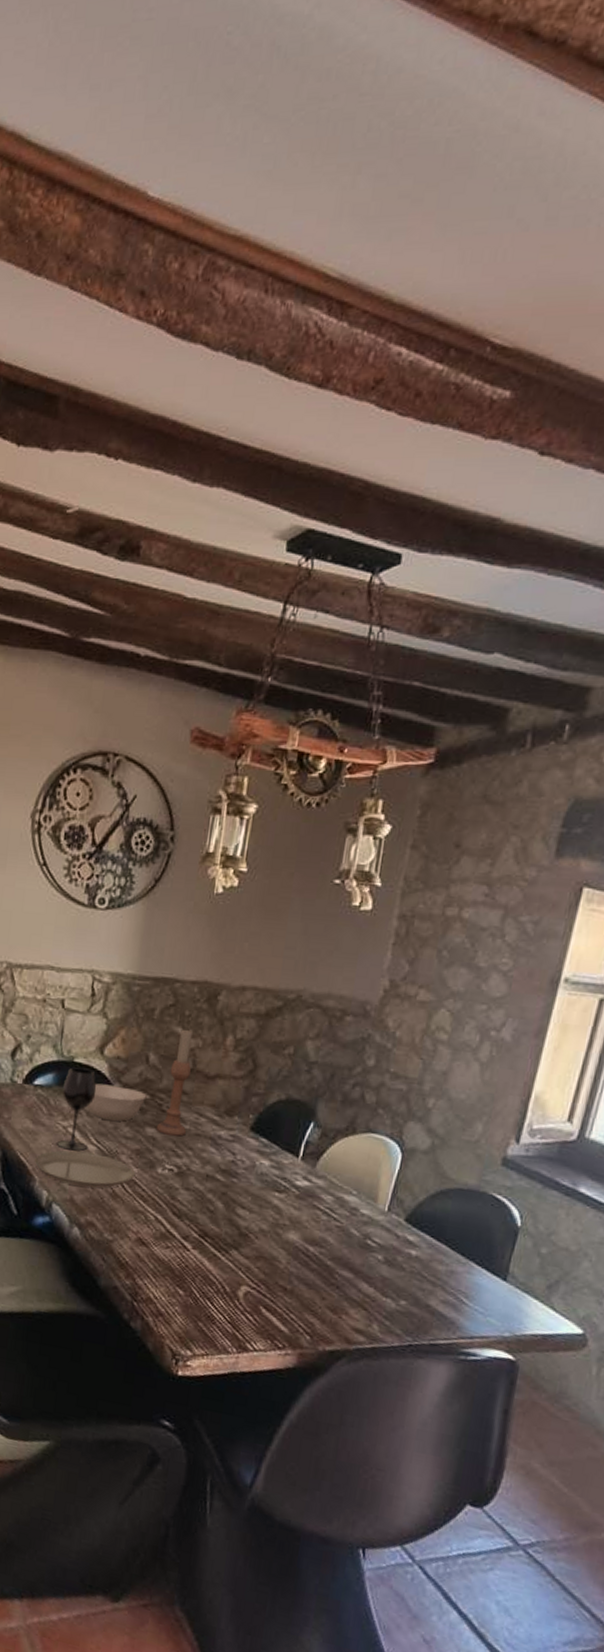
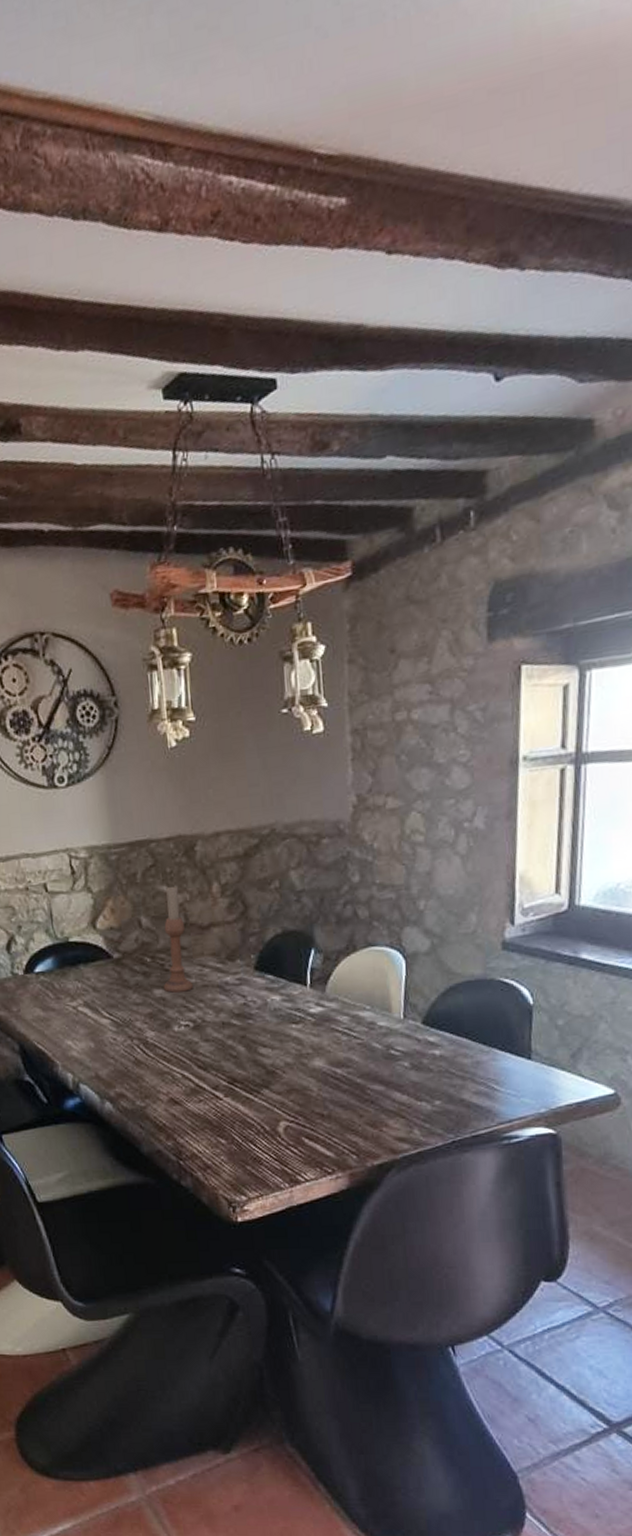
plate: present [33,1150,136,1189] -> none [51,1026,154,1062]
wineglass: present [56,1067,97,1151] -> none [63,946,102,1029]
bowl: present [87,1083,147,1122] -> none [92,955,148,992]

